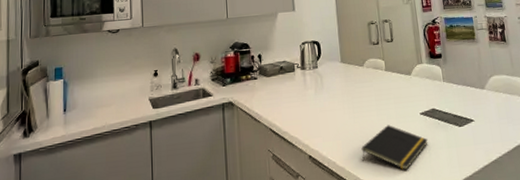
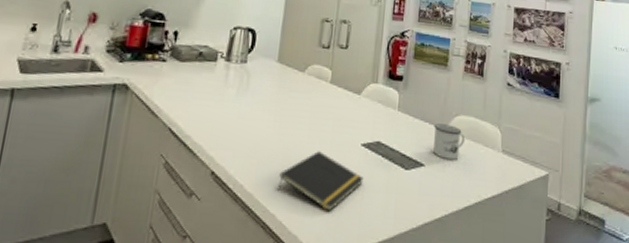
mug: none [474,84,503,113] -> present [433,123,466,160]

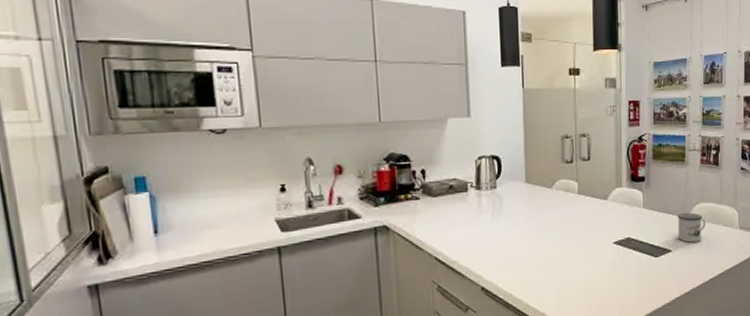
notepad: present [277,151,364,211] -> none [543,254,619,303]

